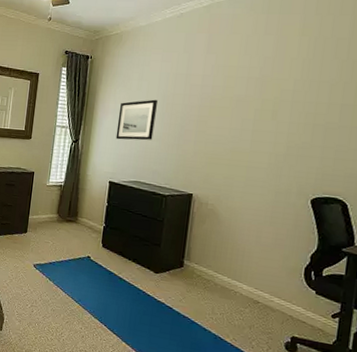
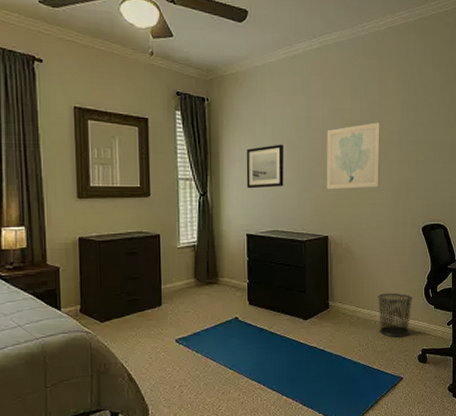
wall art: none [197,80,271,150] -> present [326,122,380,190]
waste bin: none [238,264,287,317] -> present [377,292,412,337]

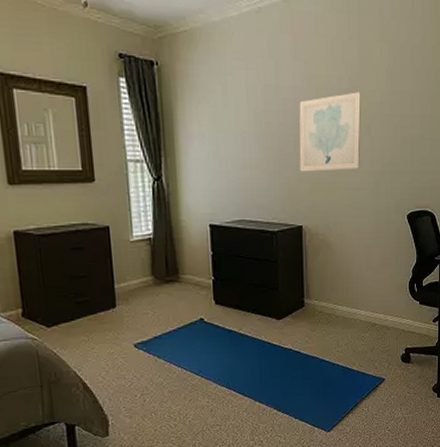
wall art: present [246,144,284,189] -> none [205,118,251,172]
waste bin: present [377,292,412,337] -> none [358,288,396,336]

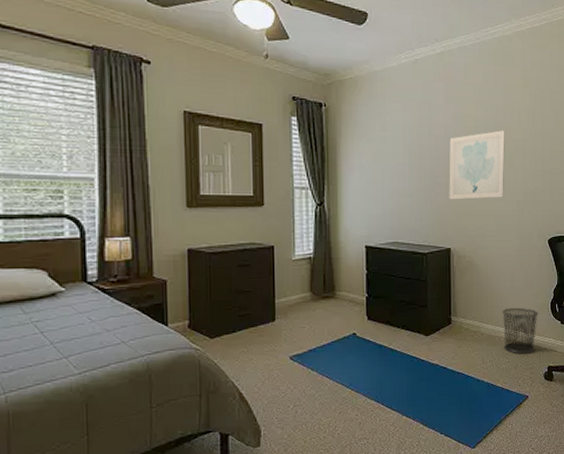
waste bin: none [358,288,396,336] -> present [502,307,538,354]

